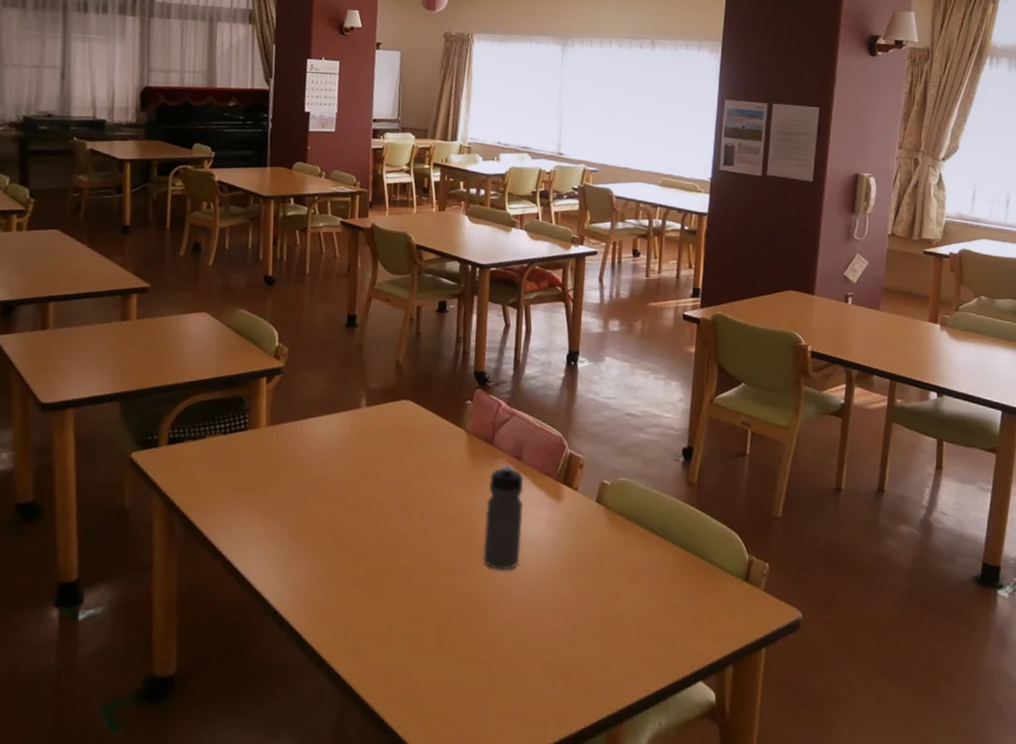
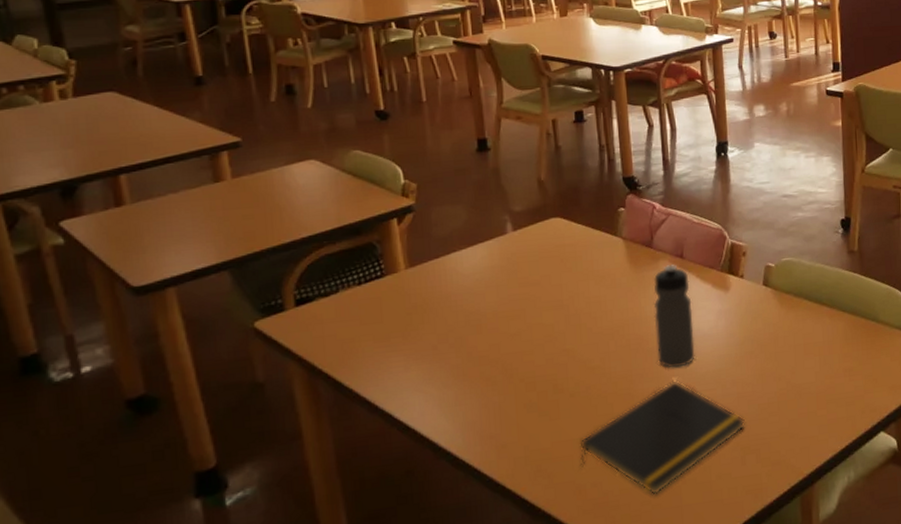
notepad: none [393,583,560,698] -> present [579,380,745,495]

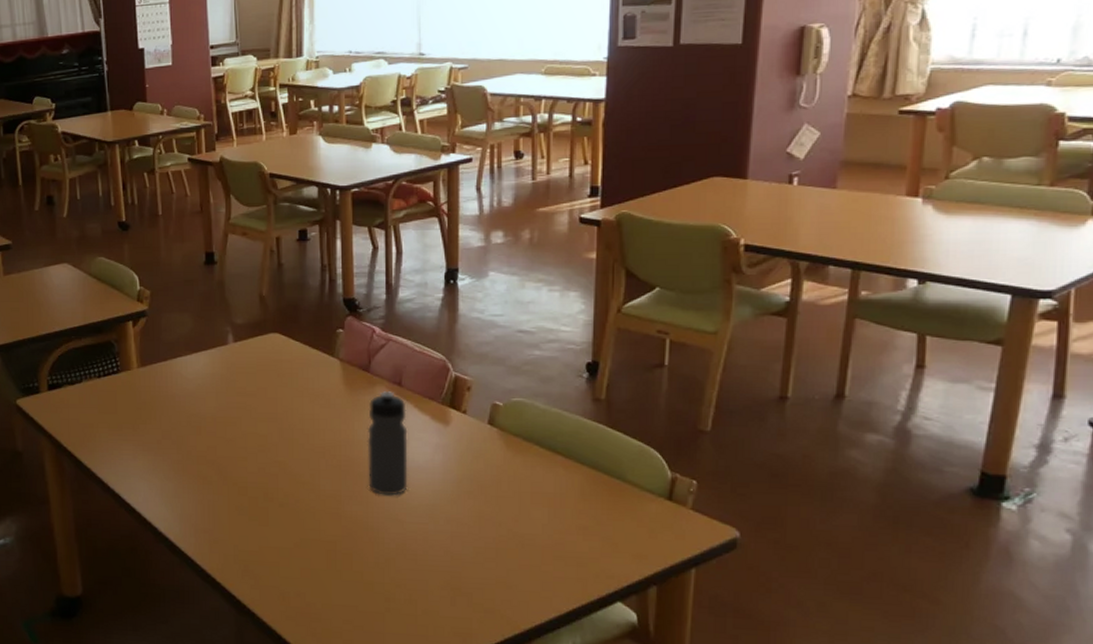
notepad: present [579,380,745,495] -> none [285,508,457,617]

